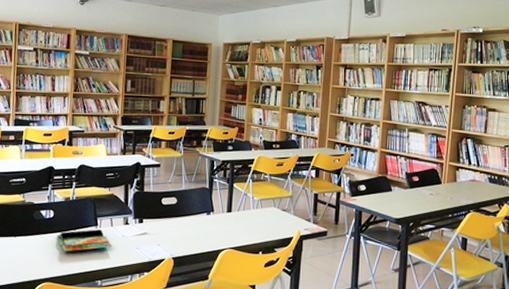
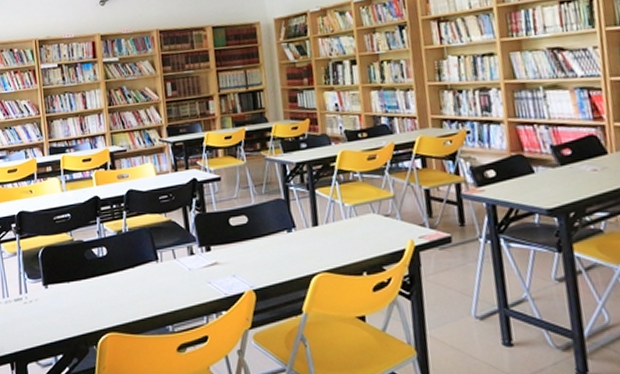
book: present [57,229,113,252] -> none [114,264,179,295]

